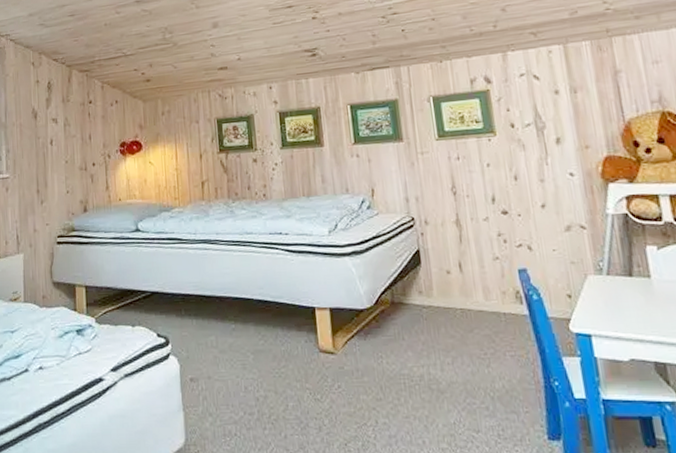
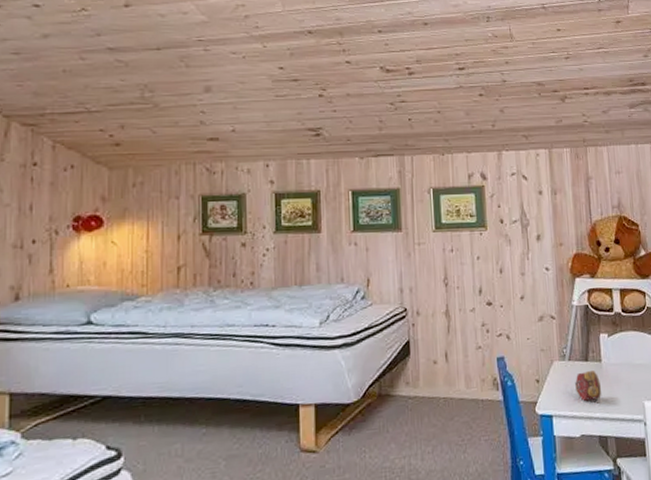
alarm clock: none [617,286,654,321] -> present [575,369,602,401]

